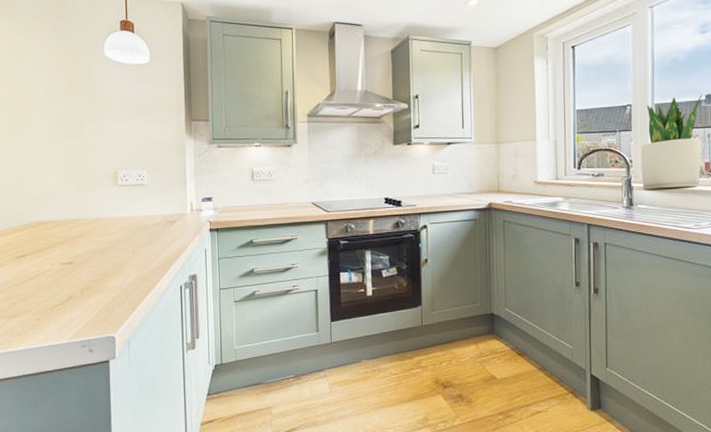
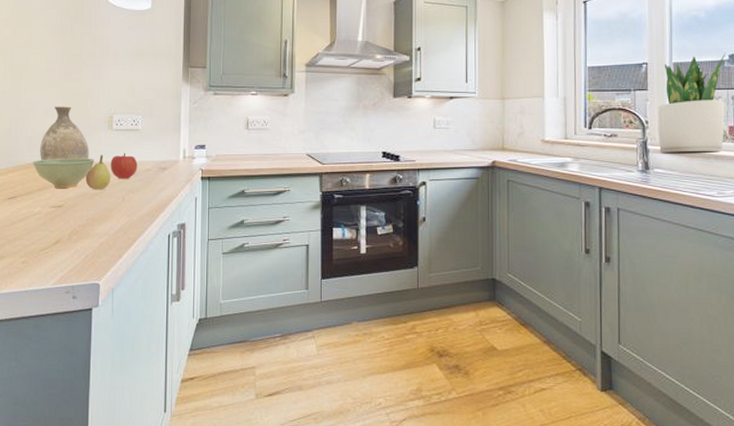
bowl: none [38,214,102,246] -> present [32,158,95,189]
vase: none [45,163,96,218] -> present [40,106,89,160]
fruit: none [94,210,120,246] -> present [85,154,111,190]
fruit: none [118,207,146,235] -> present [110,152,138,180]

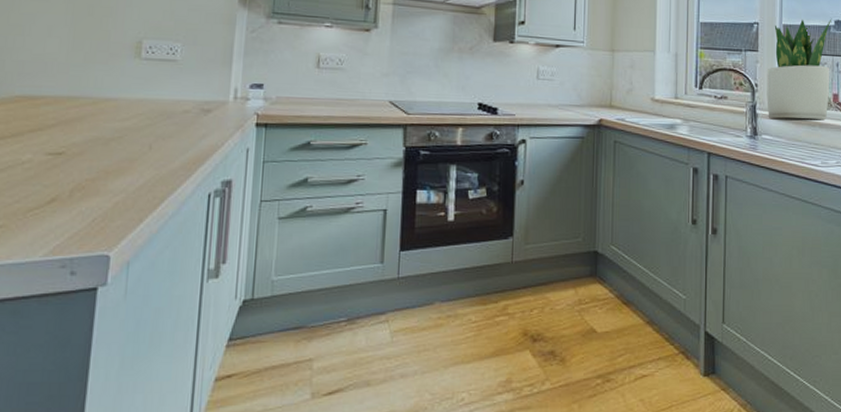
bowl: present [32,158,95,189] -> none [23,91,114,131]
vase: present [40,106,89,160] -> none [35,24,107,94]
fruit: present [85,154,111,190] -> none [98,89,135,135]
fruit: present [110,152,138,180] -> none [134,87,173,123]

